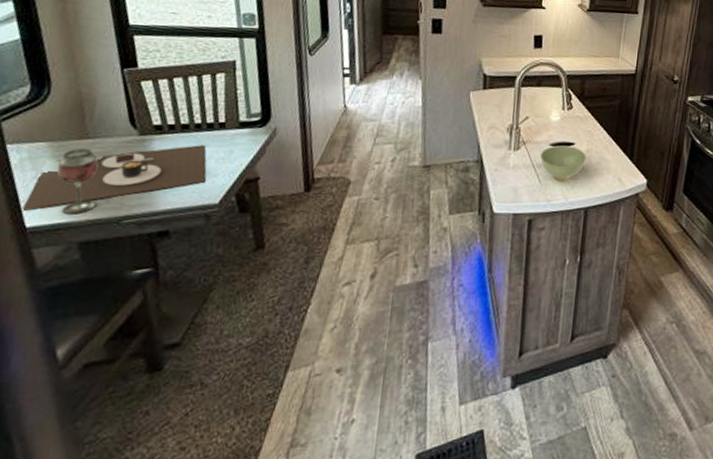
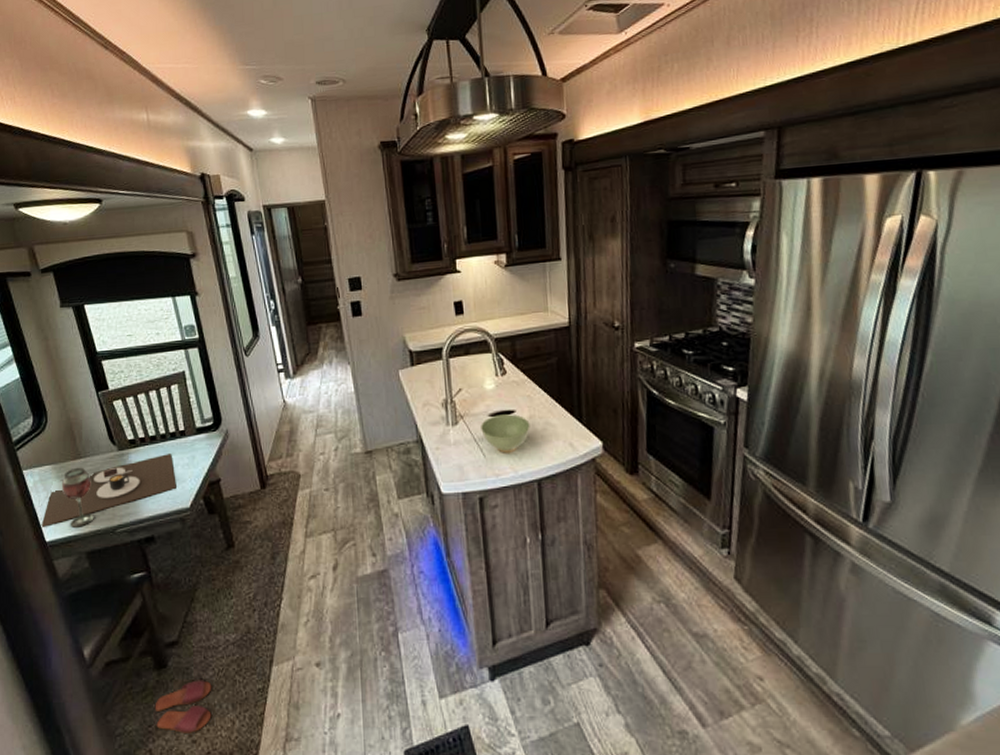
slippers: none [138,384,214,440] -> present [154,680,212,733]

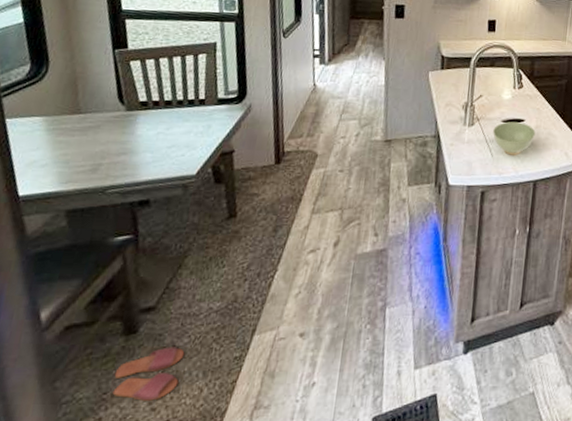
place setting: present [41,454,176,528] -> none [16,120,186,182]
wineglass: present [62,467,94,527] -> none [50,122,88,184]

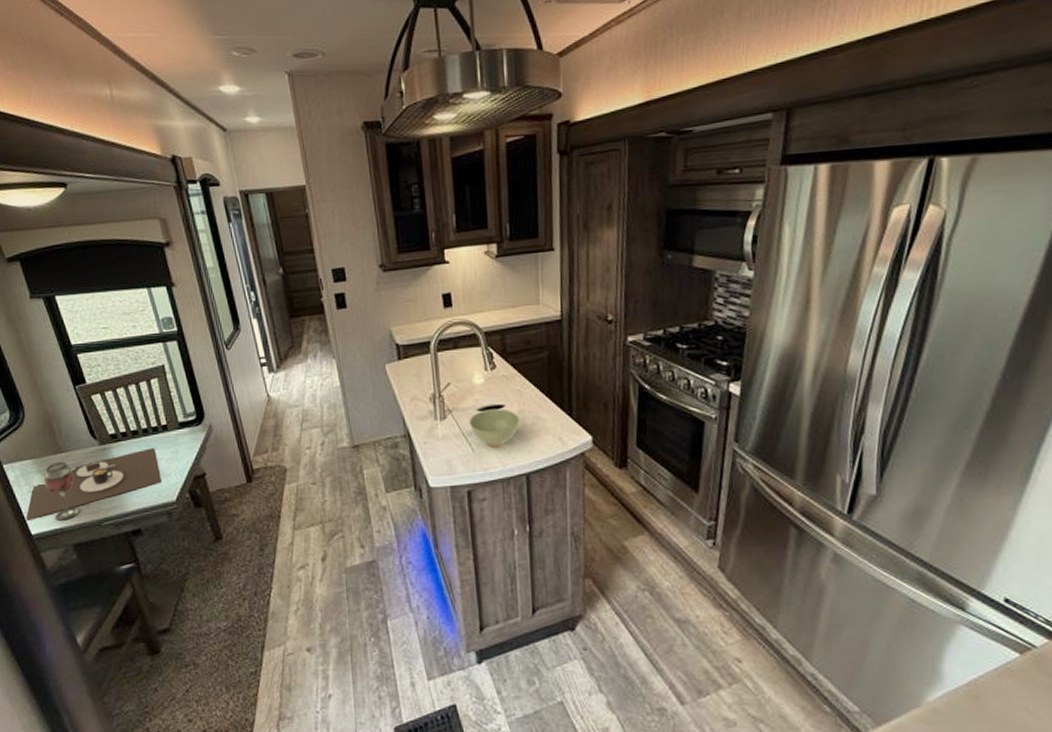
place setting: none [16,120,186,182] -> present [25,448,161,522]
wineglass: none [50,122,88,184] -> present [44,461,79,521]
slippers: present [112,347,185,401] -> none [150,664,206,713]

